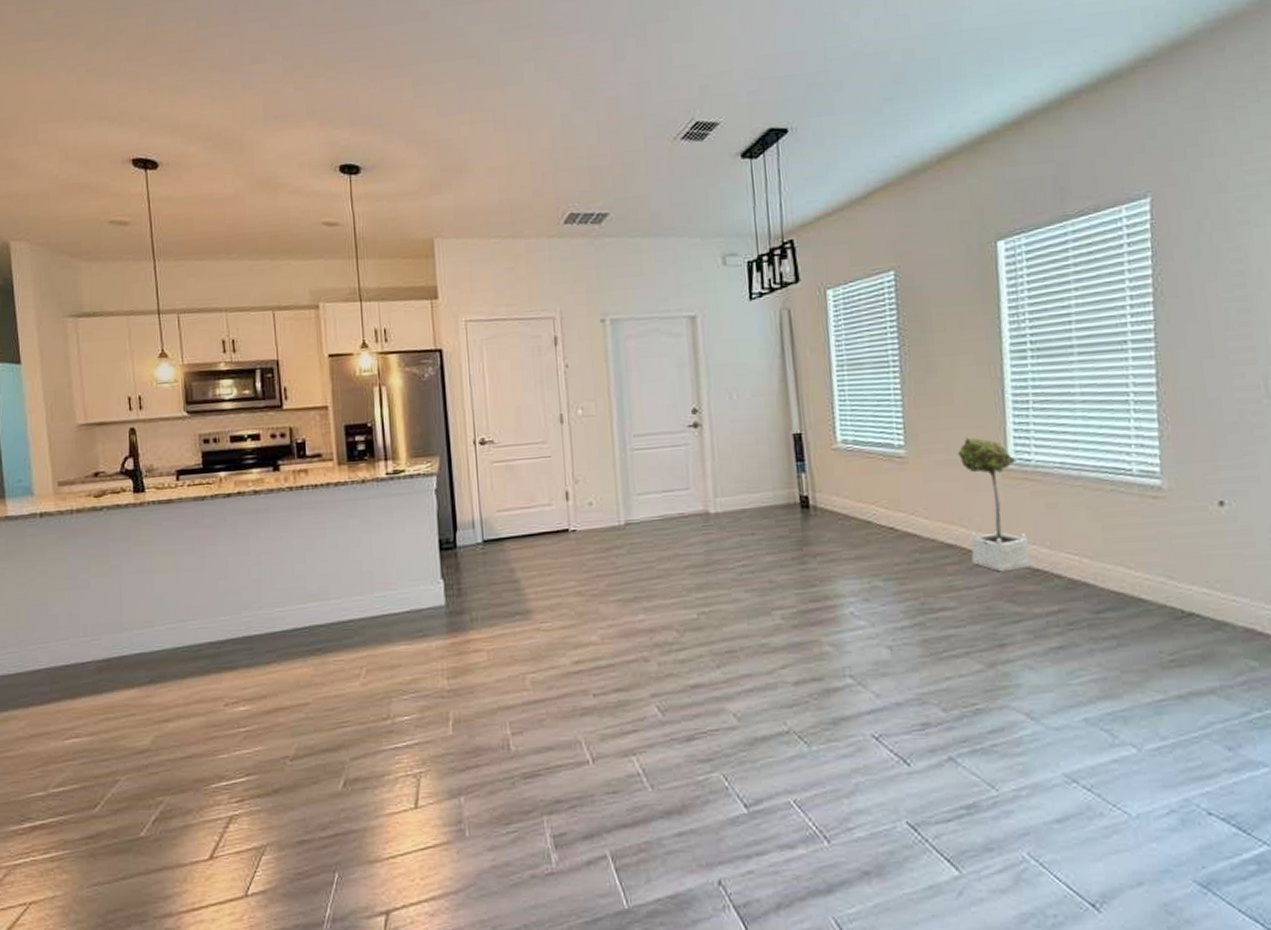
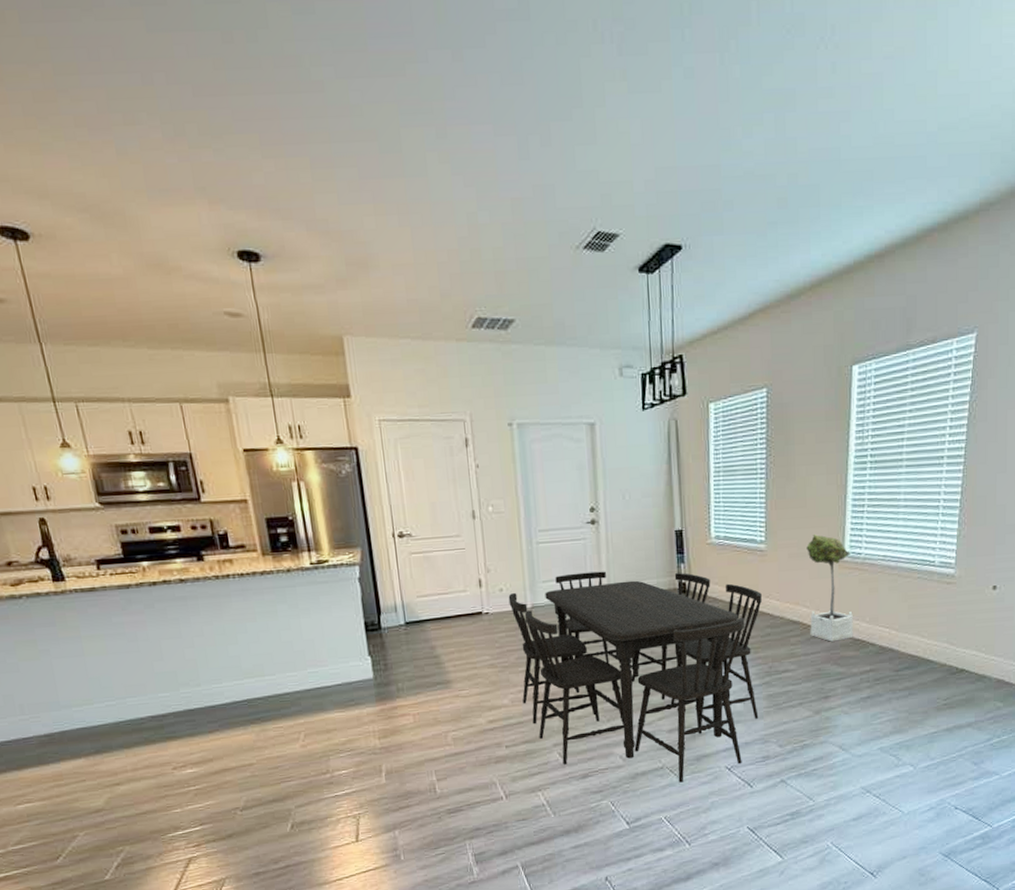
dining table: none [598,482,912,754] -> present [508,571,762,783]

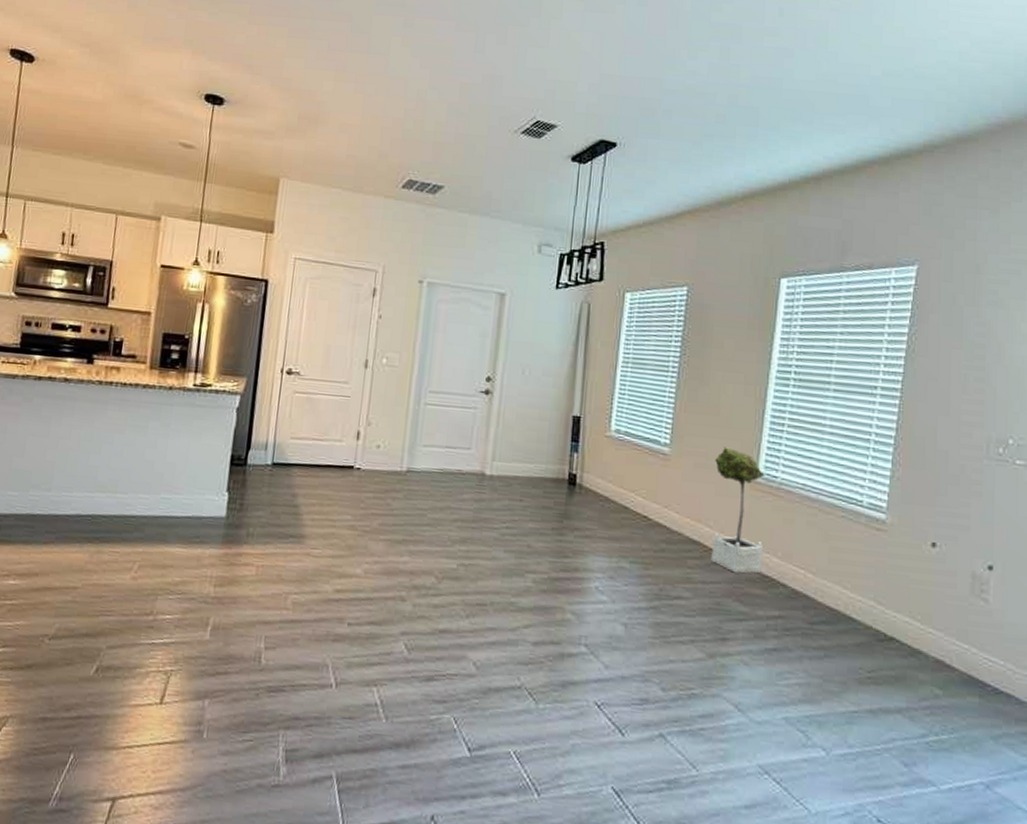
dining table: present [508,571,762,783] -> none [377,442,660,711]

